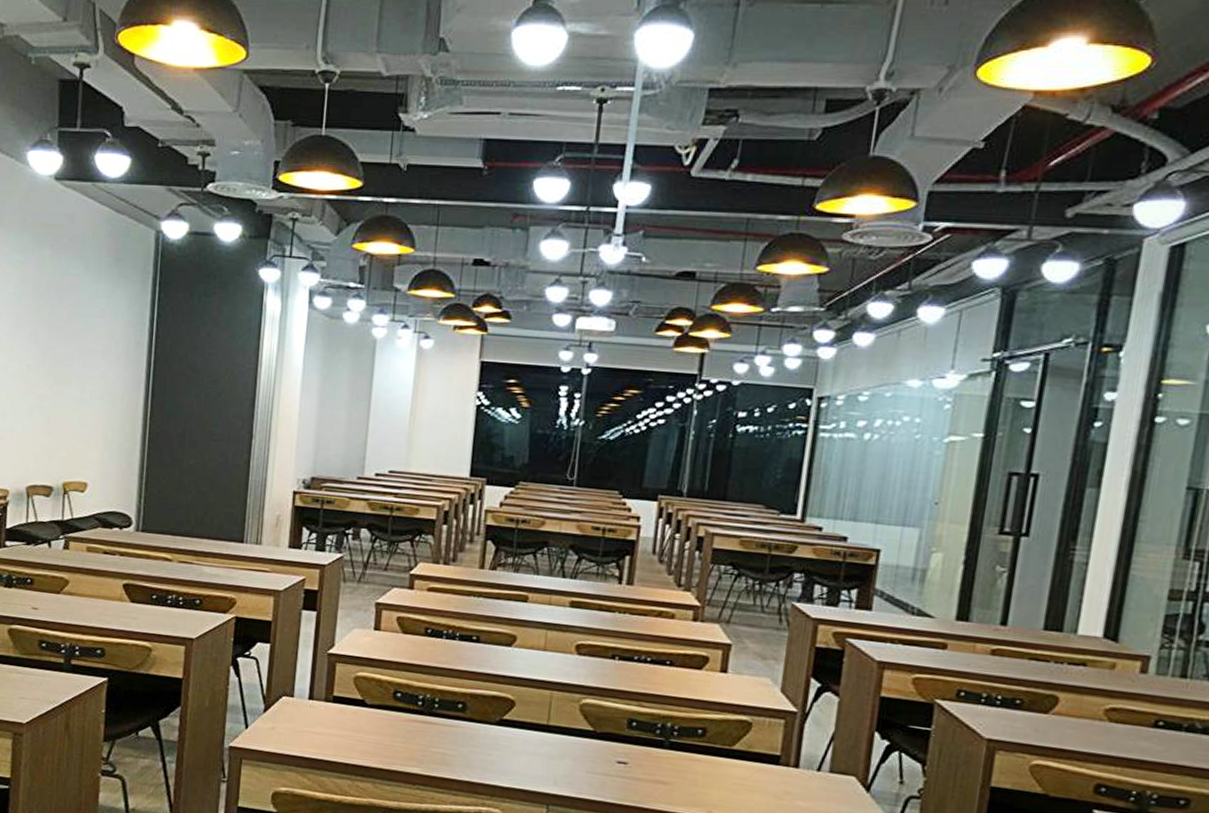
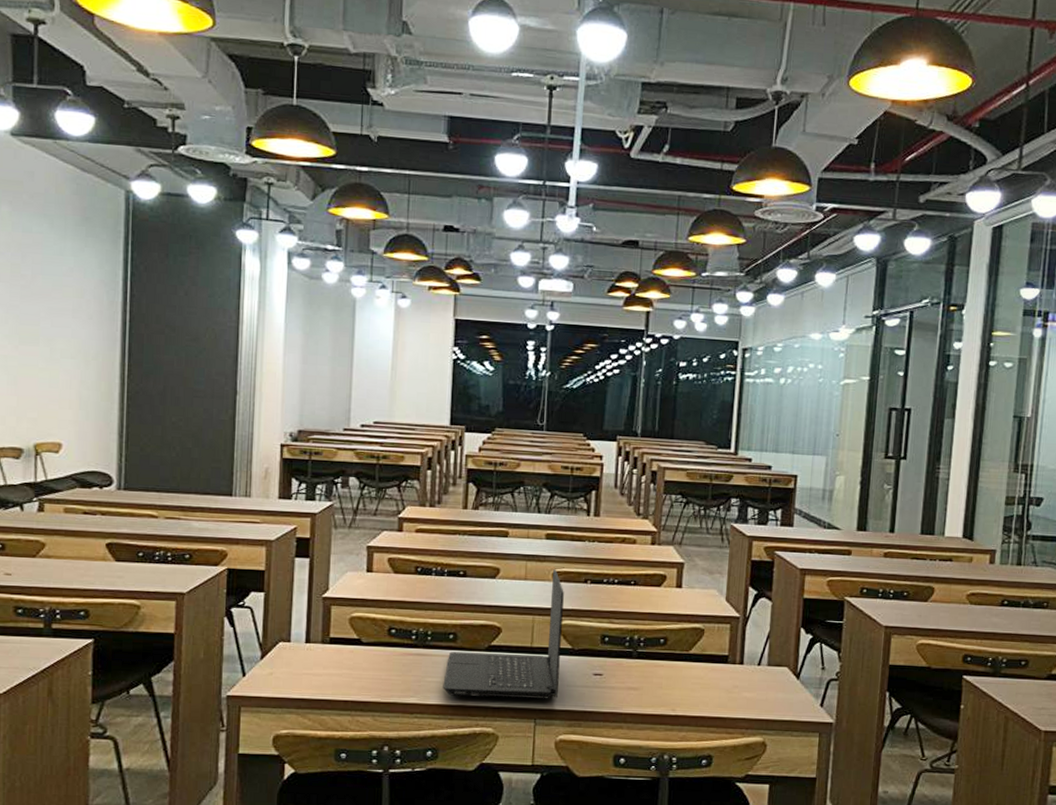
laptop: none [448,641,588,785] -> present [443,569,564,699]

